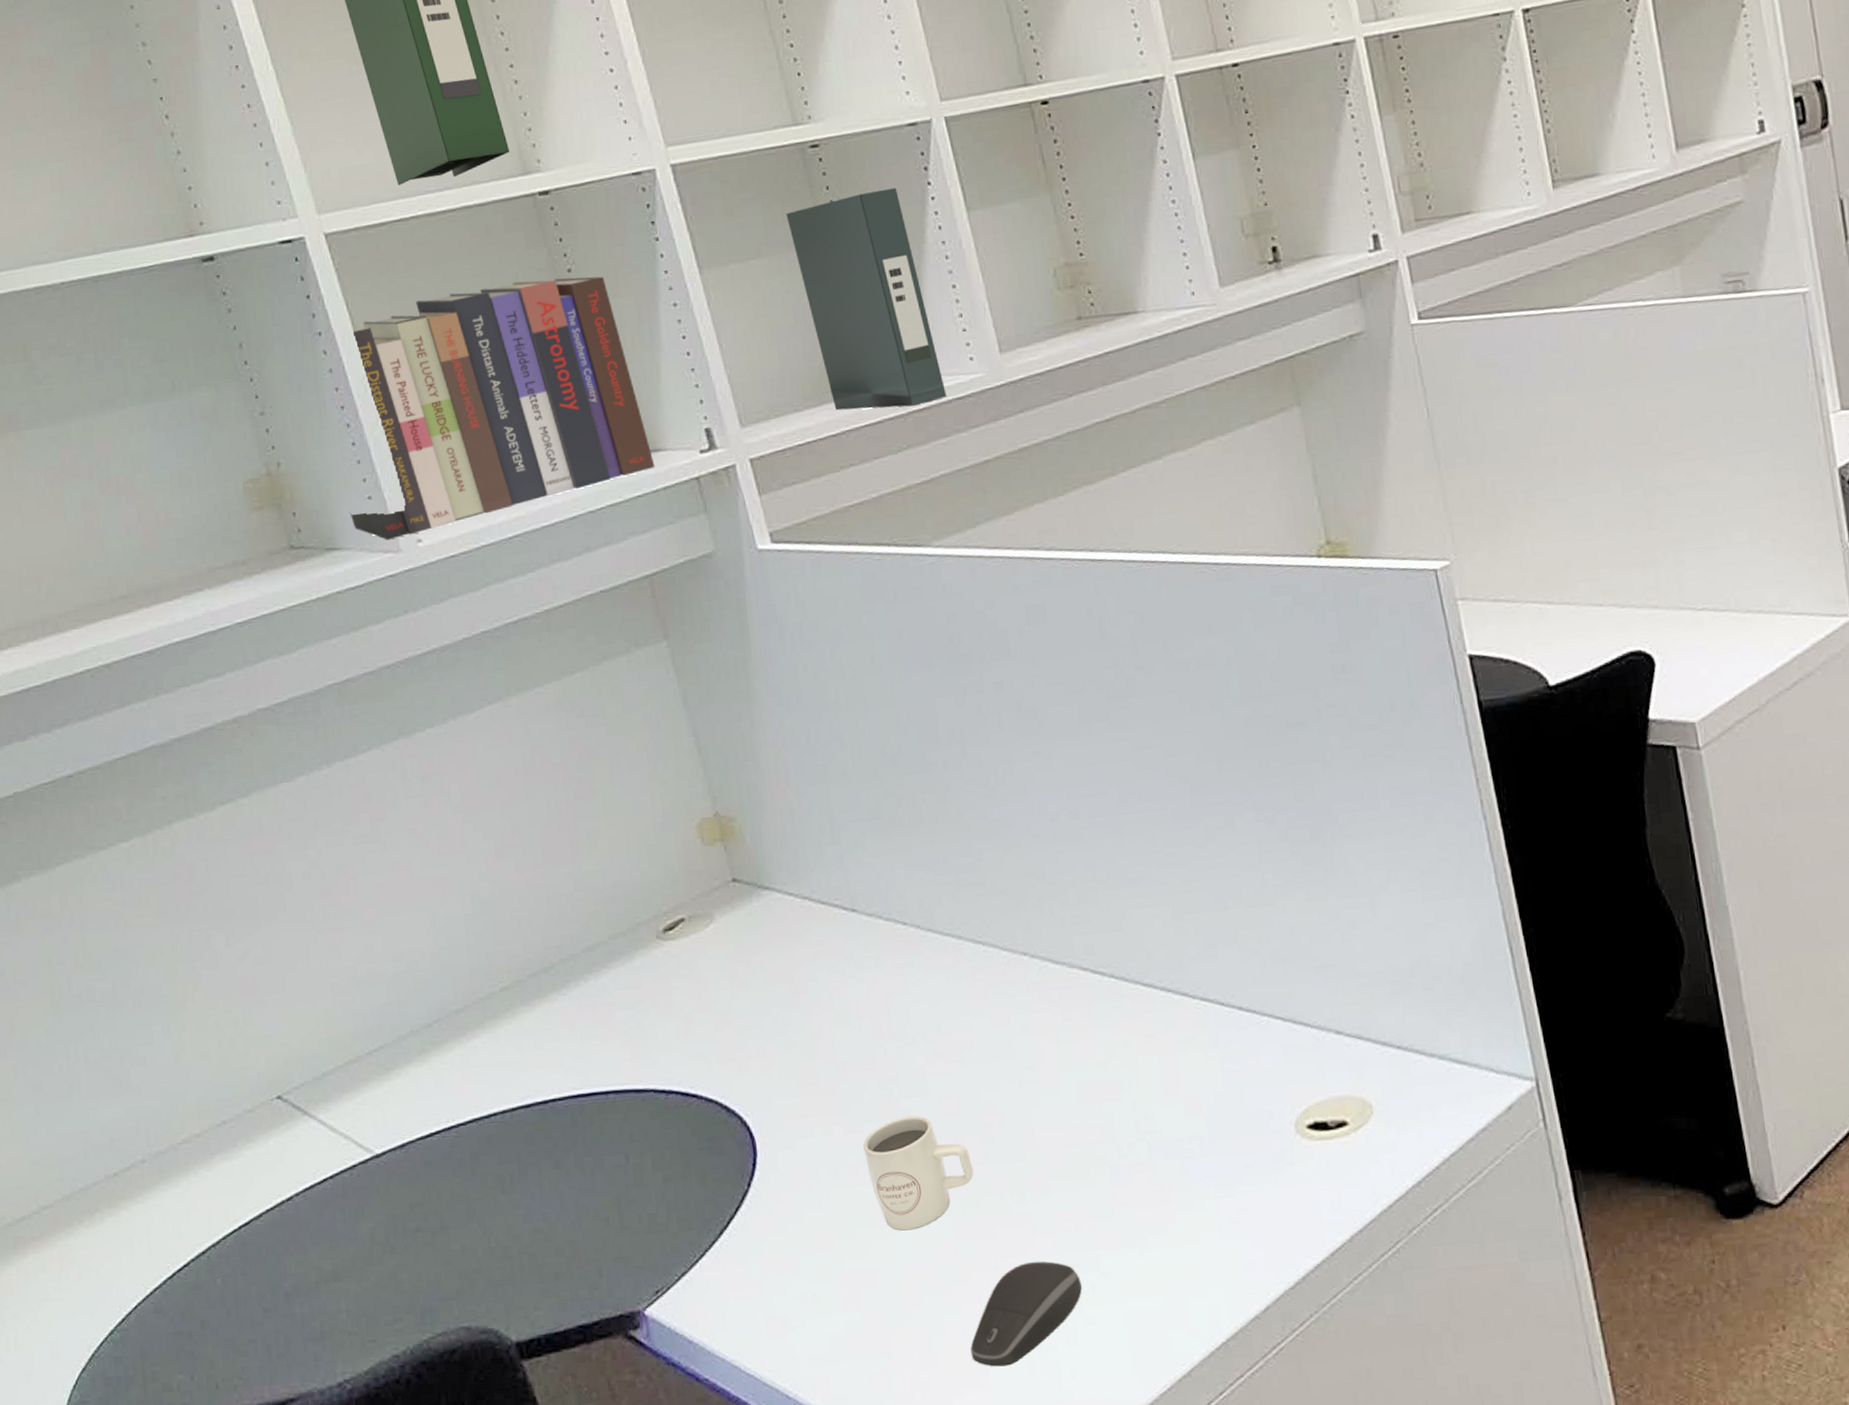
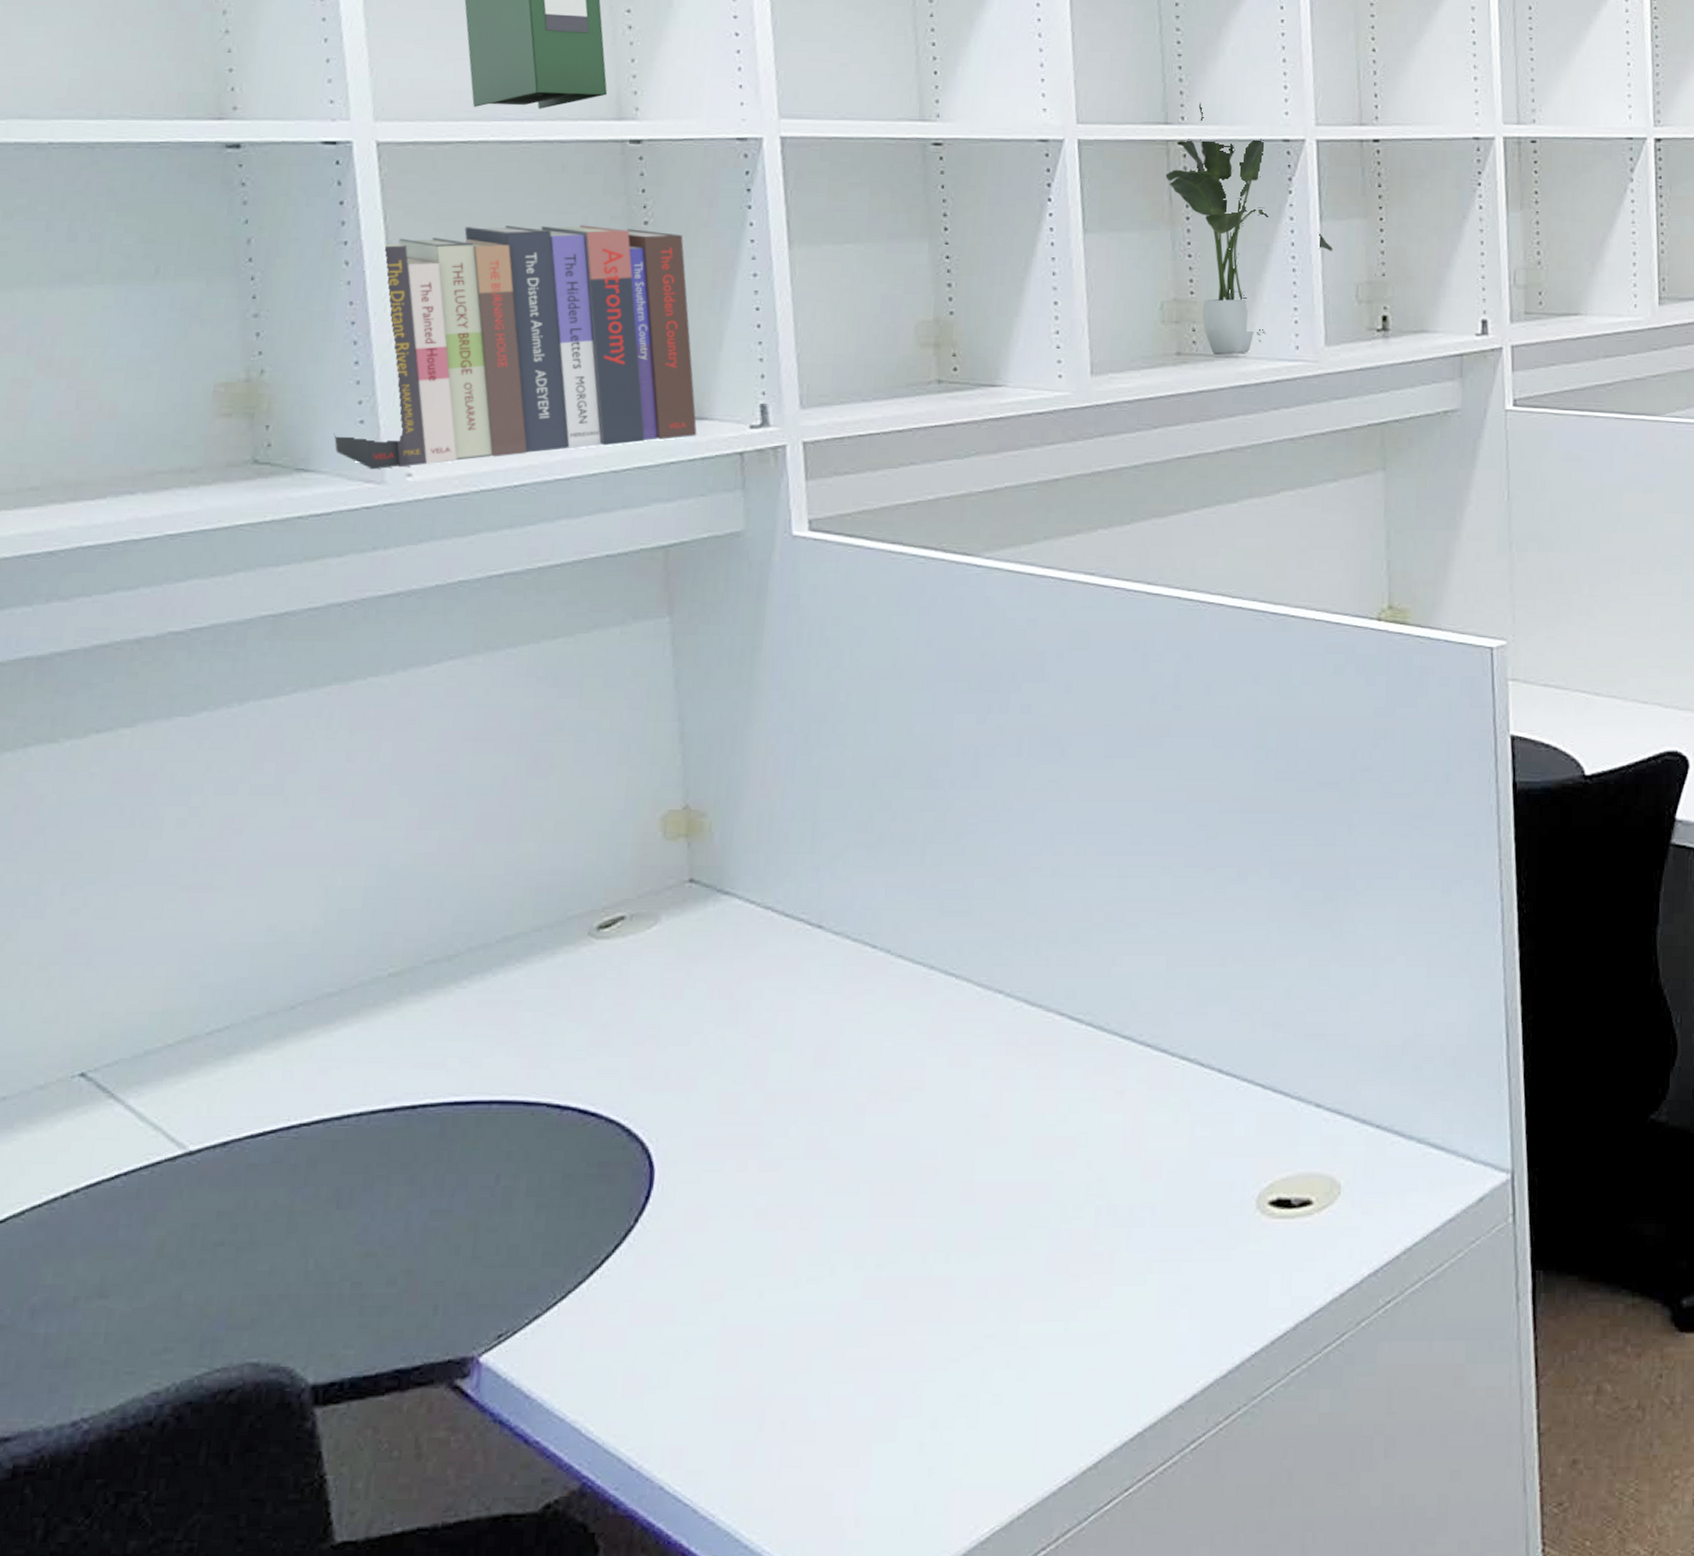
binder: present [786,187,946,411] -> none [893,197,1027,414]
mug: present [863,1116,974,1231] -> none [777,1157,898,1285]
computer mouse: present [970,1261,1082,1367] -> none [855,1329,995,1446]
potted plant: none [1034,57,1212,313] -> present [1165,102,1334,354]

